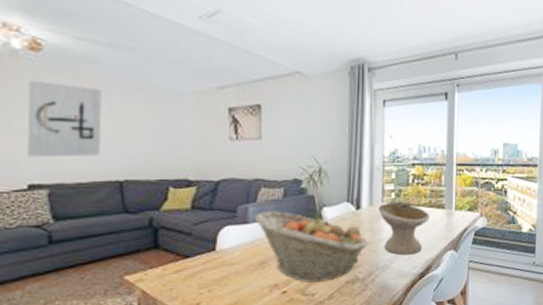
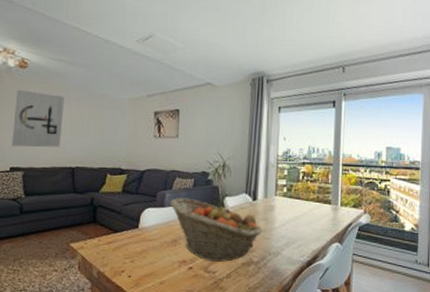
bowl: present [378,202,430,256] -> none [271,195,317,245]

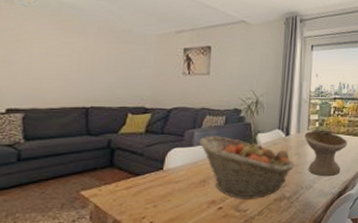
wall art: present [12,89,64,148] -> none [10,21,79,86]
bowl: none [271,195,317,245] -> present [304,130,347,177]

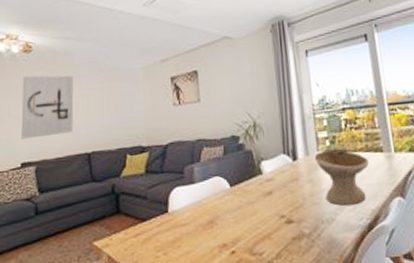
wall art: none [10,21,79,86] -> present [21,75,74,140]
fruit basket: present [198,136,295,200] -> none [199,169,310,241]

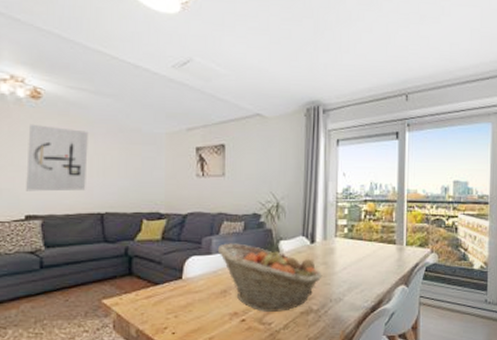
fruit basket: none [199,169,310,241] -> present [217,243,322,312]
bowl: present [314,149,369,206] -> none [331,236,381,289]

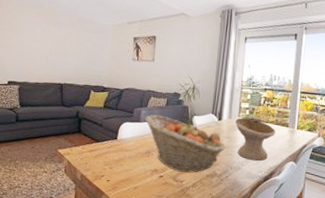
wall art: present [26,124,88,192] -> none [10,13,55,66]
bowl: none [331,236,381,289] -> present [235,117,276,161]

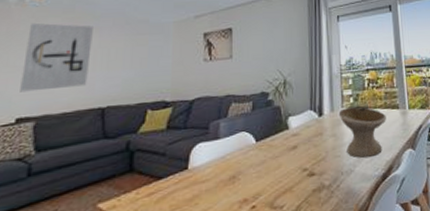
wall art: none [10,13,55,66] -> present [20,23,93,92]
fruit basket: present [145,114,226,173] -> none [225,124,332,195]

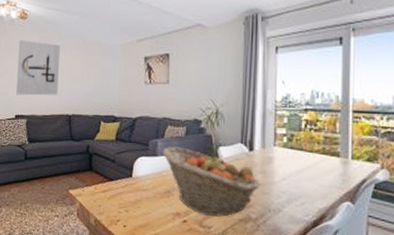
fruit basket: none [225,124,332,195] -> present [162,146,261,217]
bowl: present [338,106,386,158] -> none [270,146,323,202]

